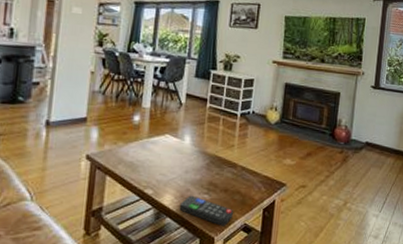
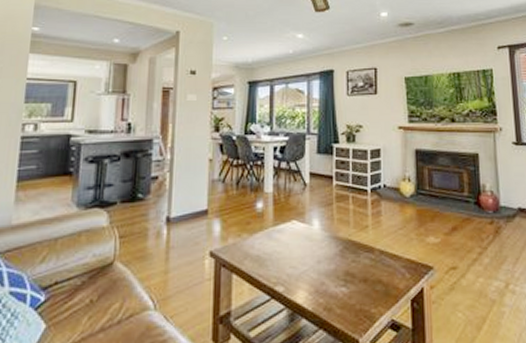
remote control: present [179,195,233,226] -> none [315,289,377,325]

